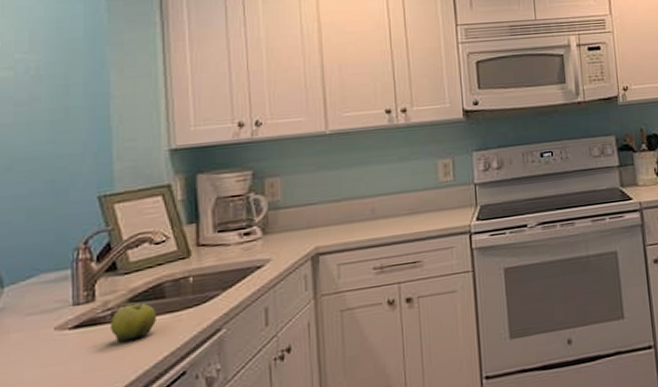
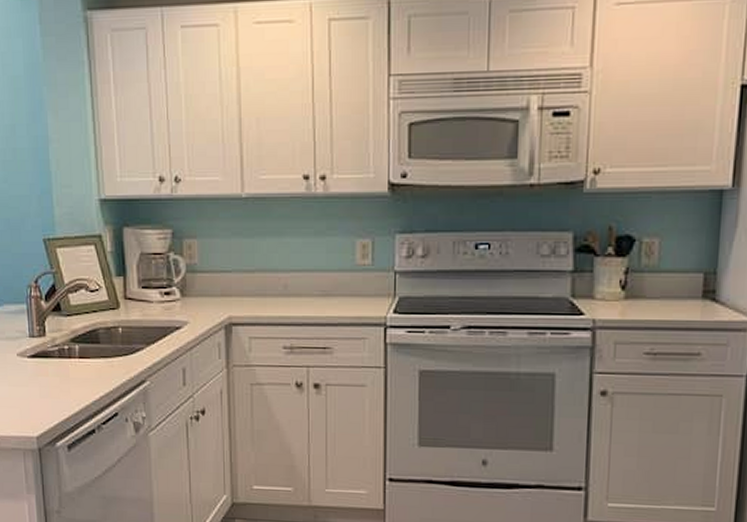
fruit: present [111,303,157,342] -> none [58,344,94,376]

